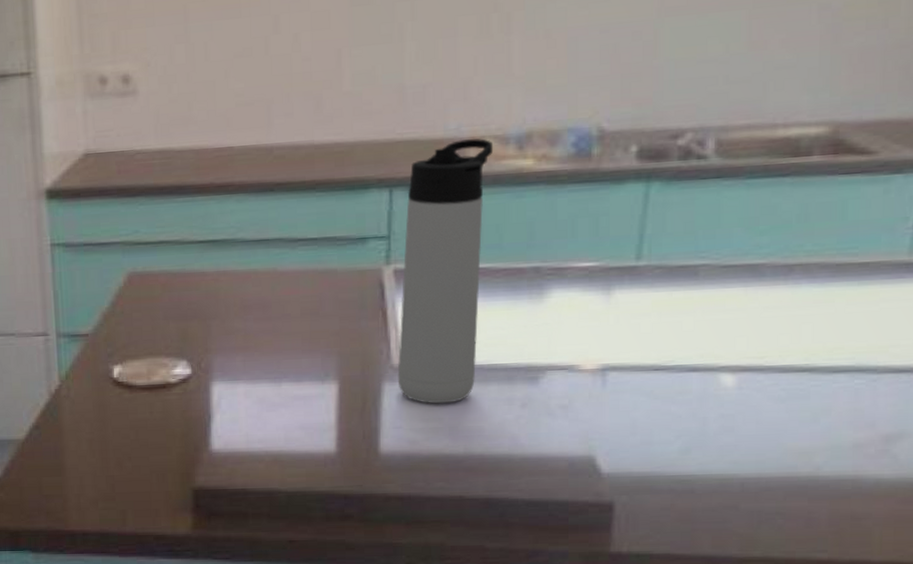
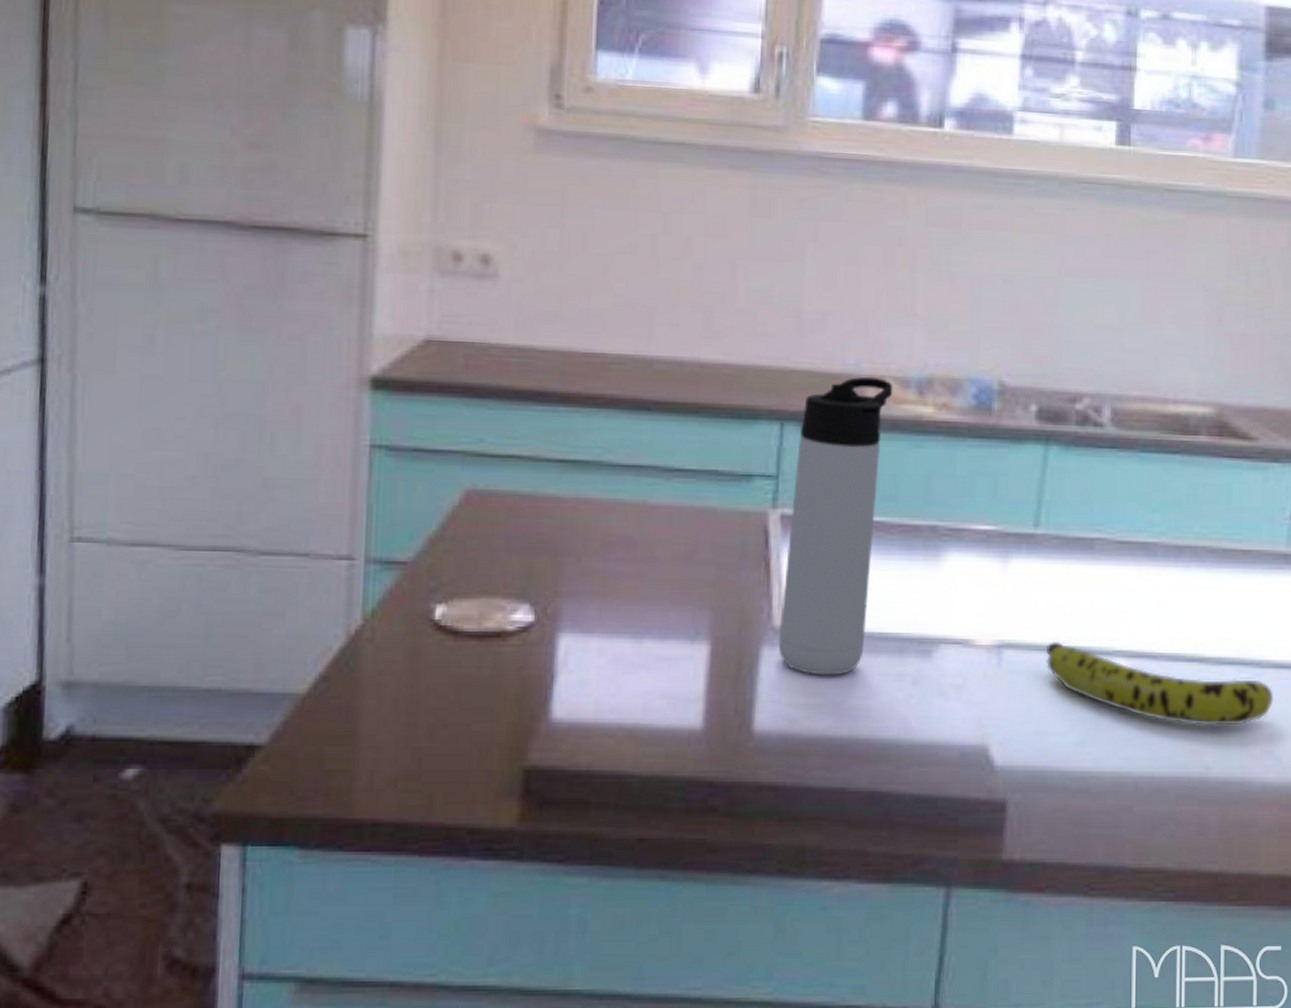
fruit: none [649,361,891,431] -> present [1045,640,1274,727]

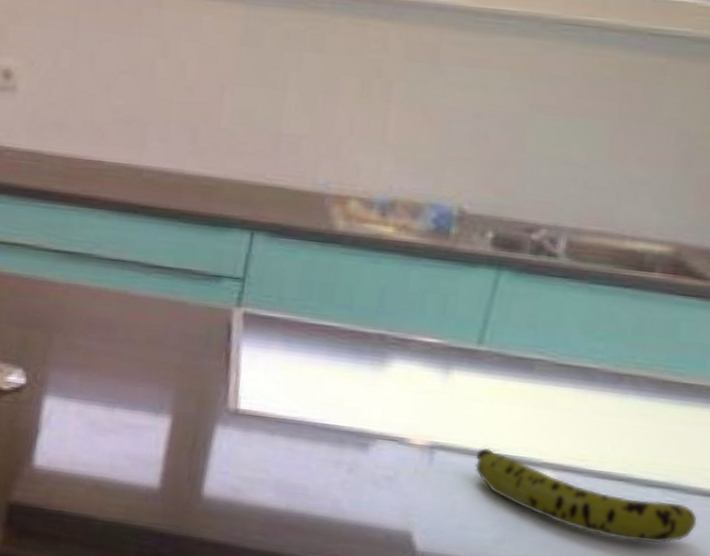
thermos bottle: present [778,377,893,676] -> none [230,196,358,457]

